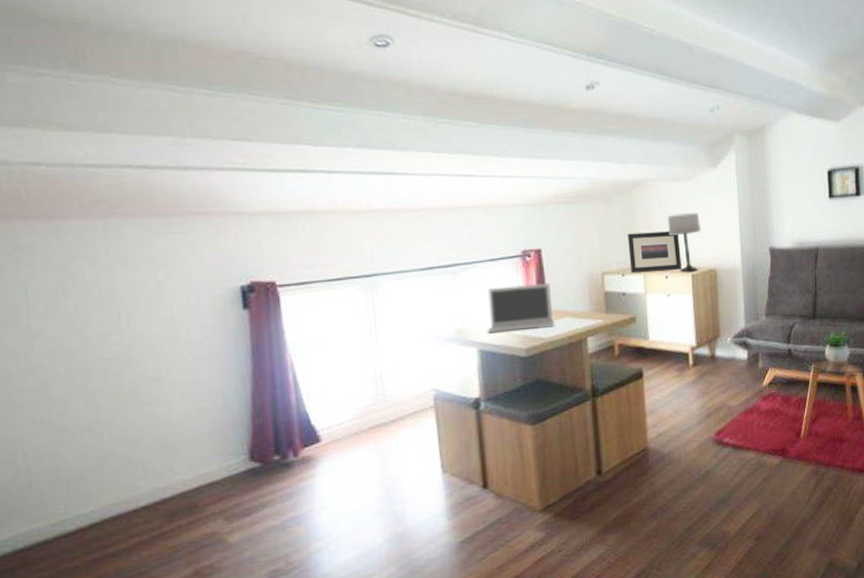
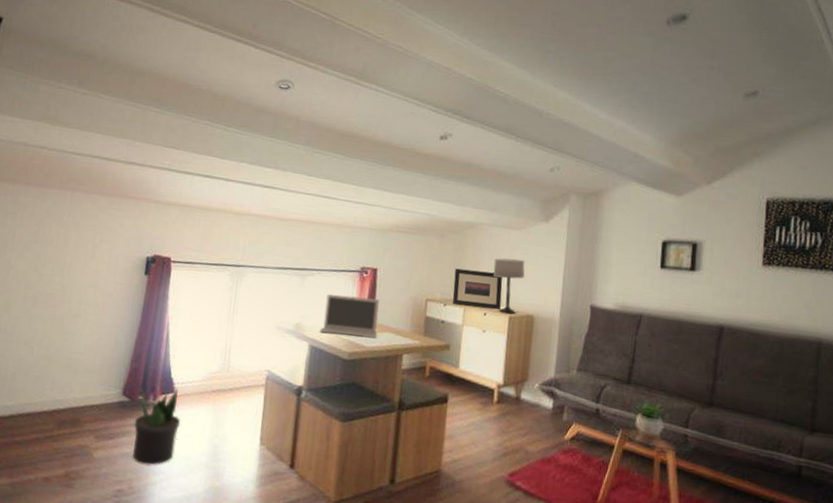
planter: none [272,436,337,533] -> present [133,386,181,464]

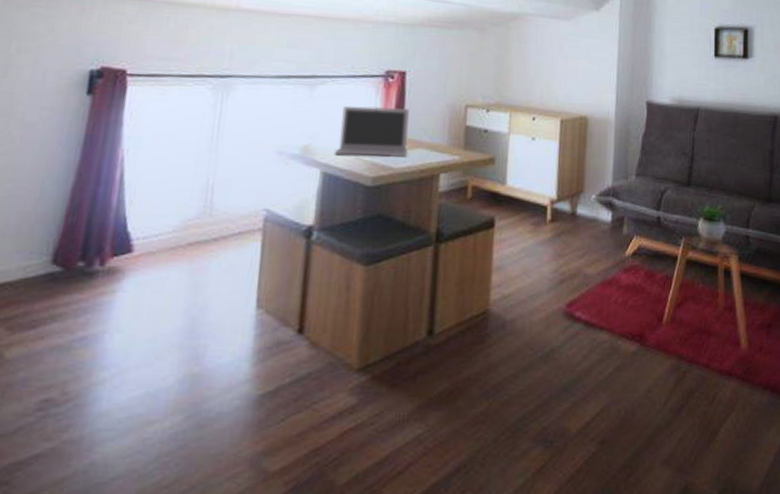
planter: present [133,386,181,464] -> none [68,247,142,356]
picture frame: present [452,268,503,310] -> none [496,67,552,113]
table lamp: present [493,258,525,315] -> none [541,53,576,118]

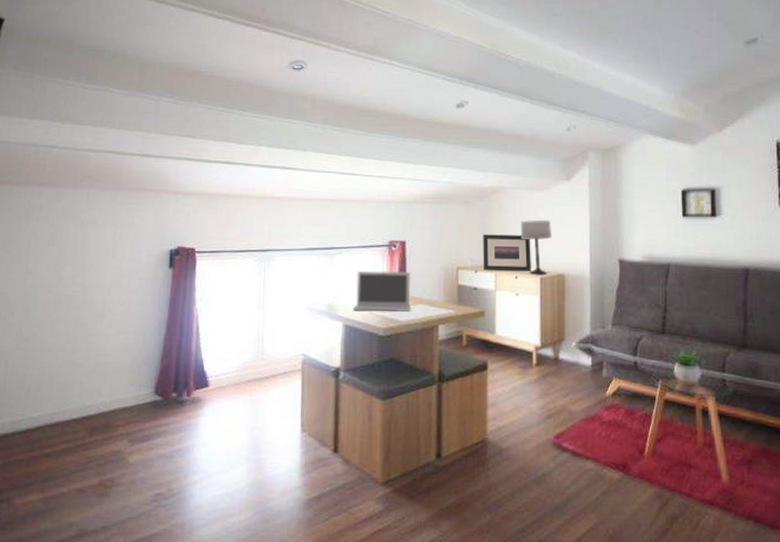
picture frame: none [496,67,552,113] -> present [483,234,531,272]
table lamp: none [541,53,576,118] -> present [521,219,551,276]

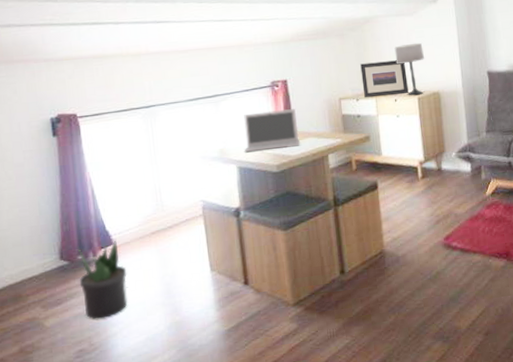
planter: none [169,382,218,463] -> present [77,240,128,319]

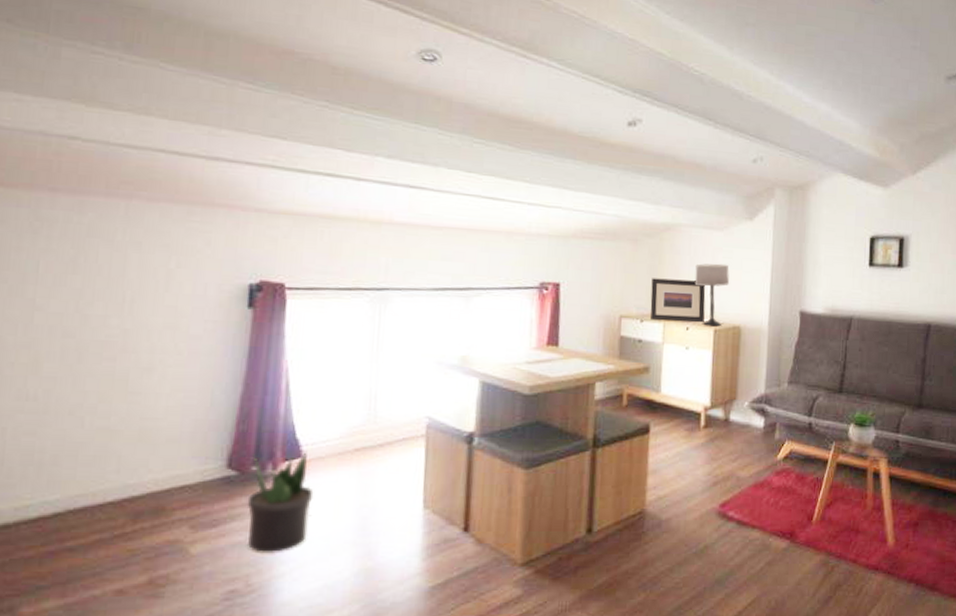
laptop: present [244,109,301,153] -> none [491,317,564,367]

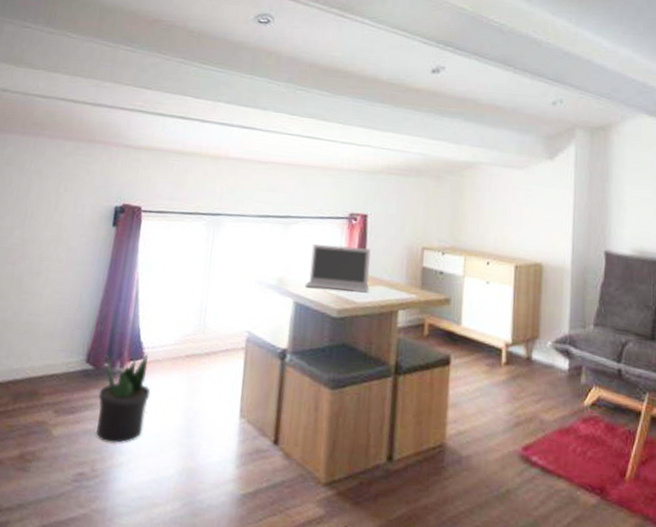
laptop: none [491,317,564,367] -> present [304,243,371,293]
picture frame: present [650,278,706,323] -> none [451,213,506,259]
table lamp: present [694,263,729,328] -> none [495,200,530,264]

